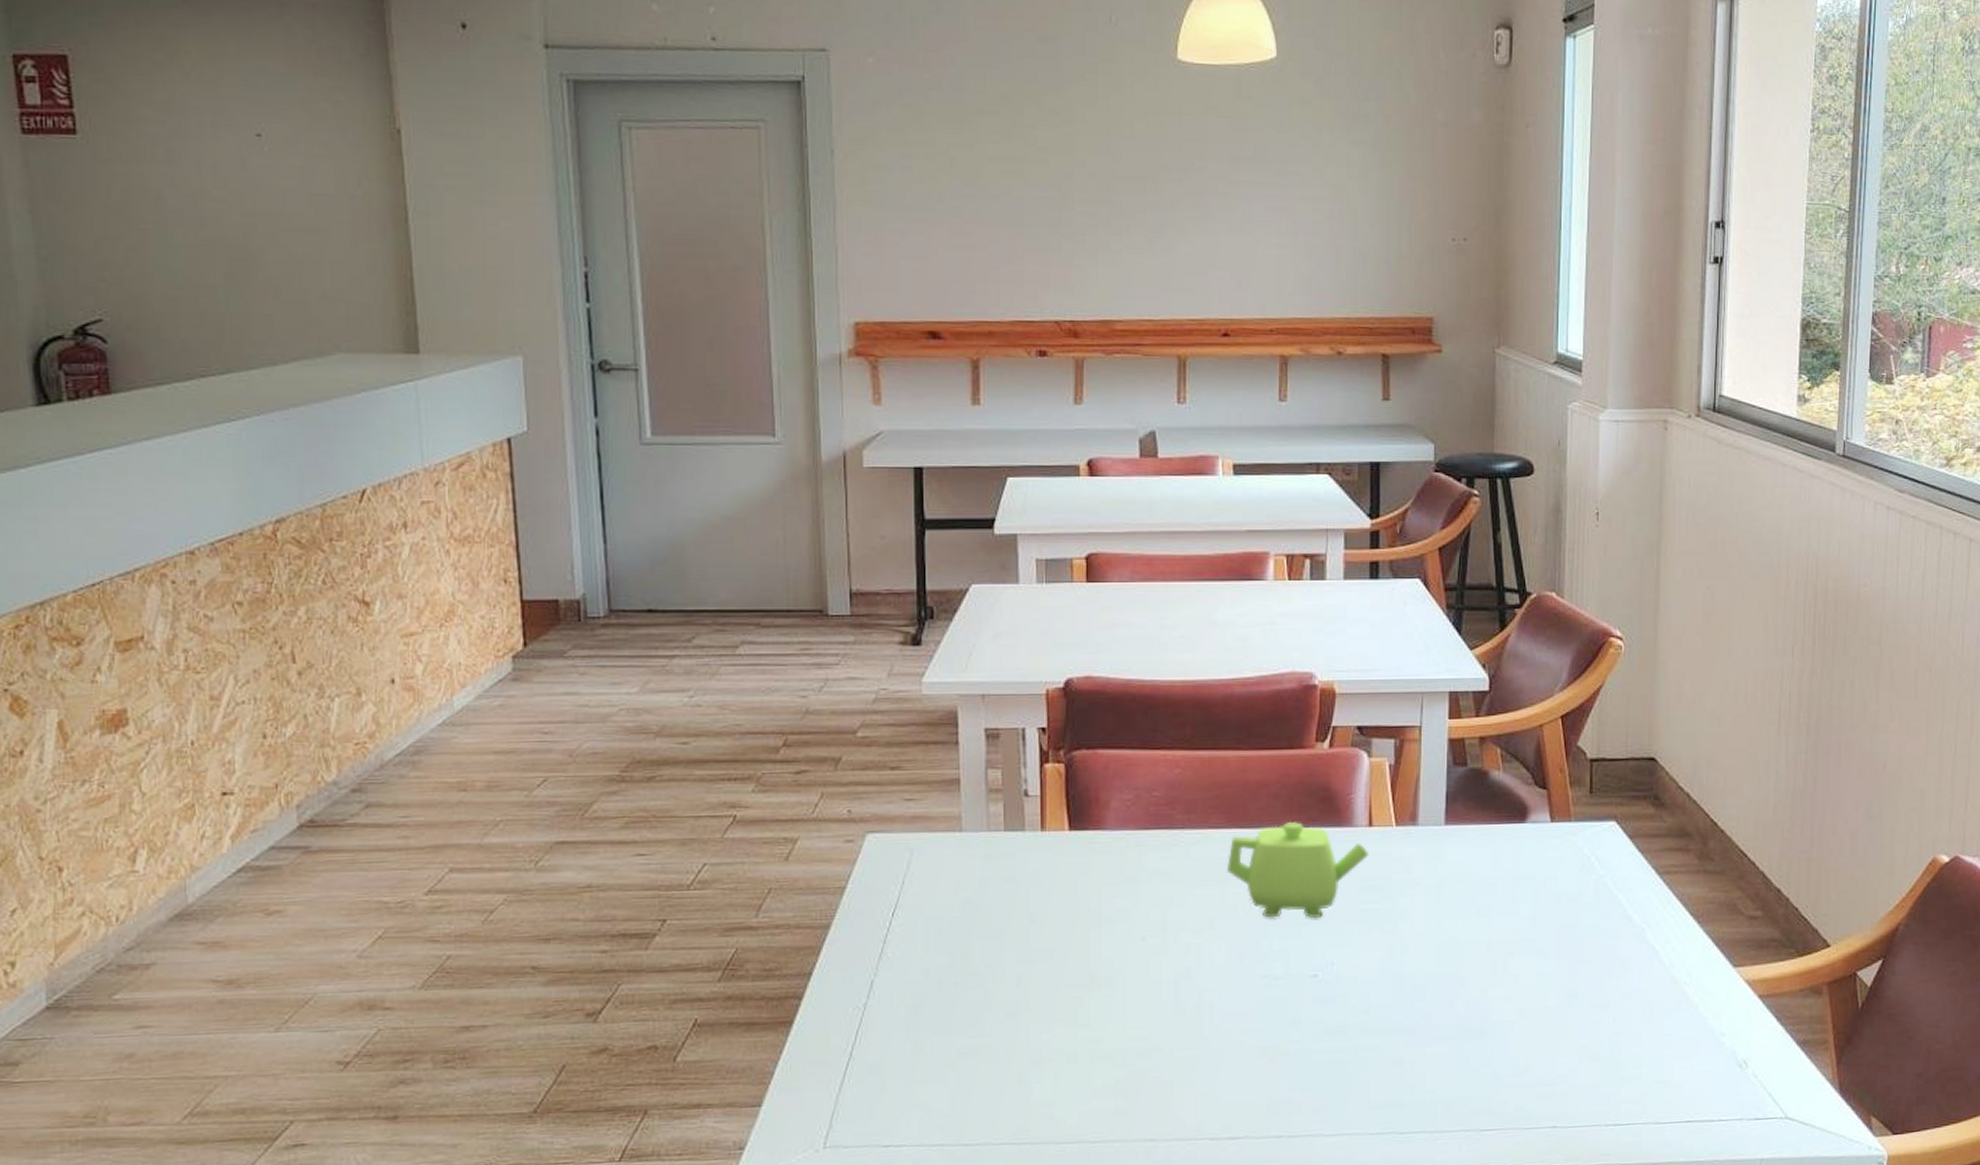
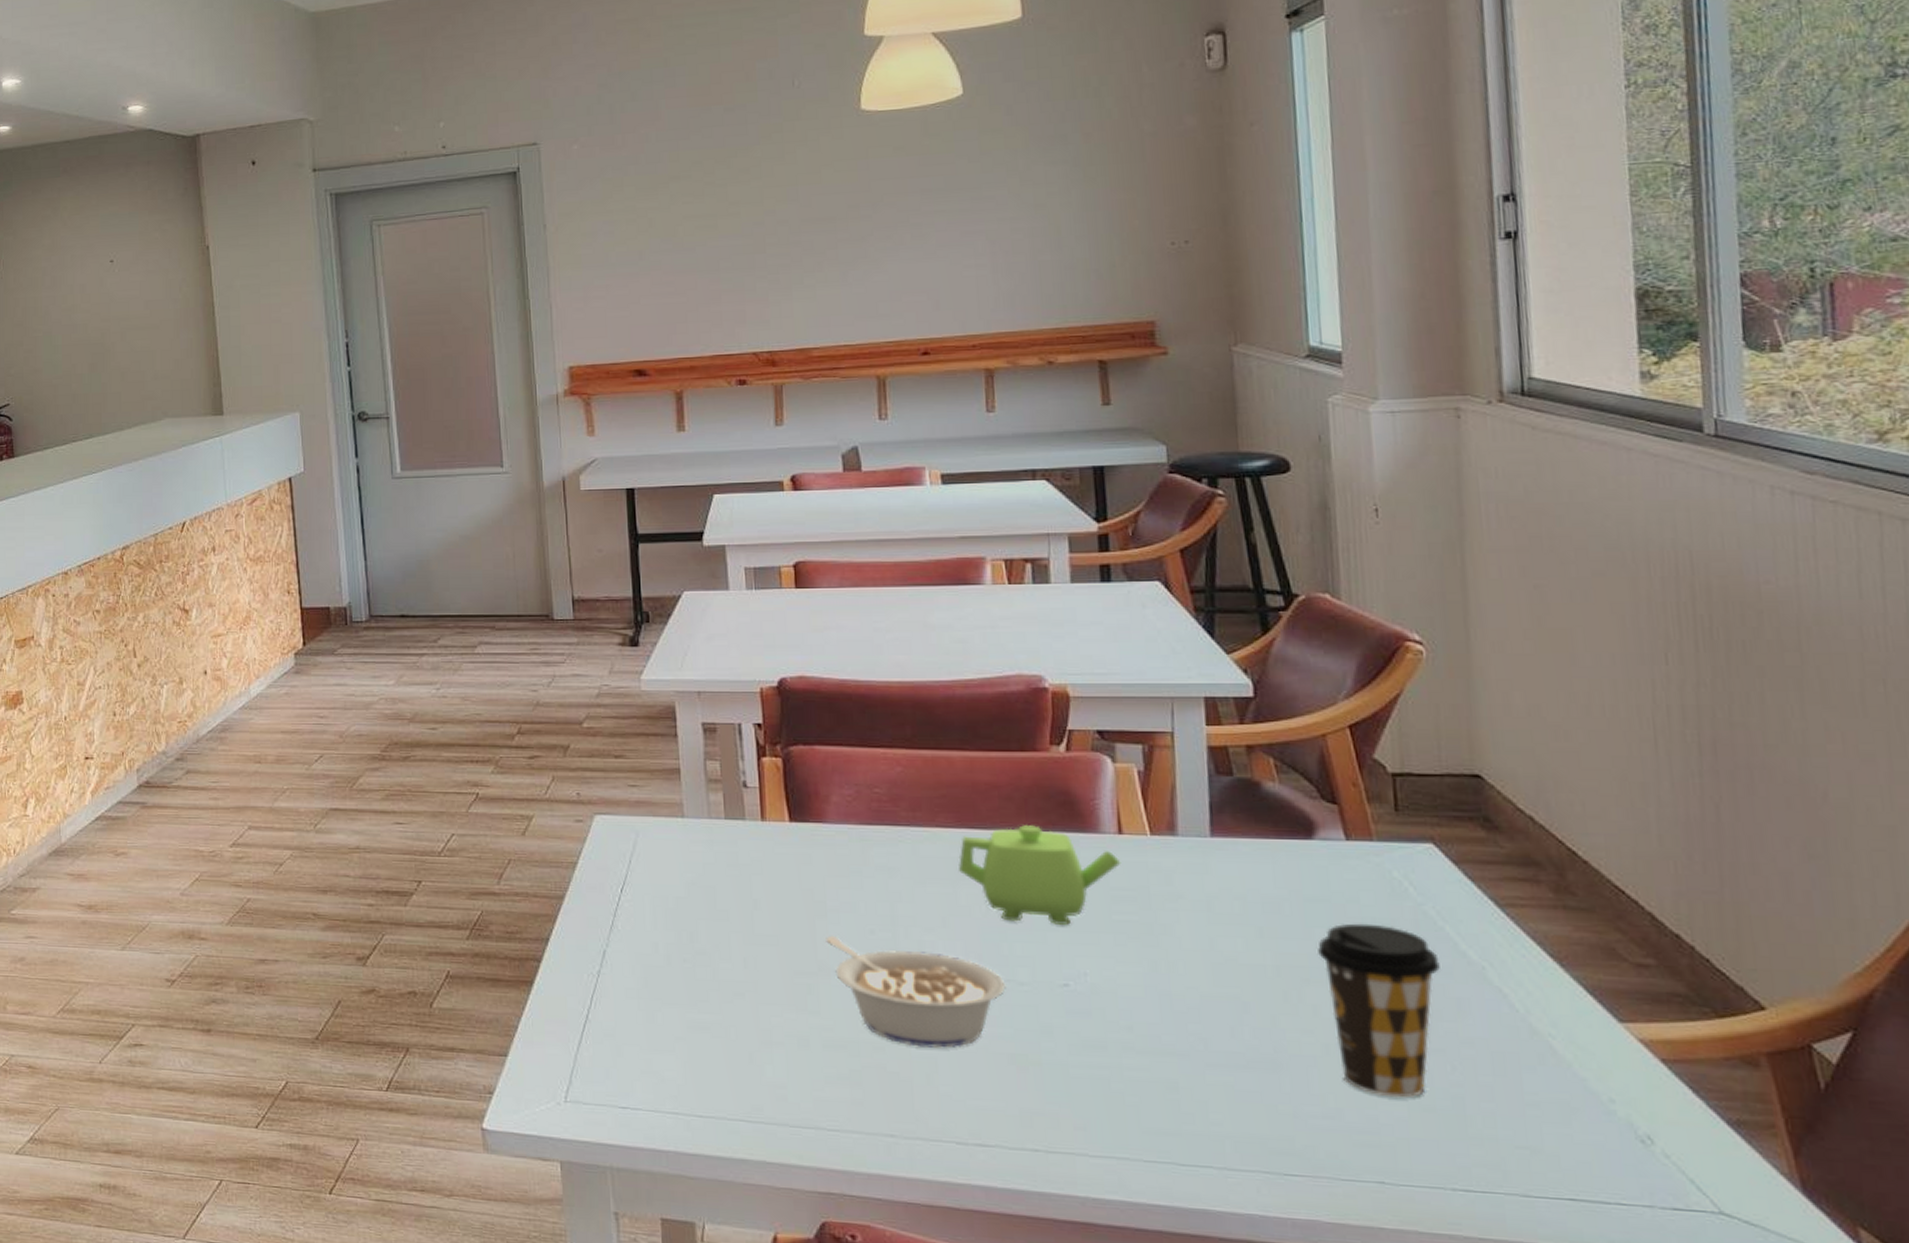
legume: none [1099,945,1263,1050] -> present [826,935,1006,1048]
coffee cup: none [1522,897,1612,1051] -> present [1318,923,1440,1098]

